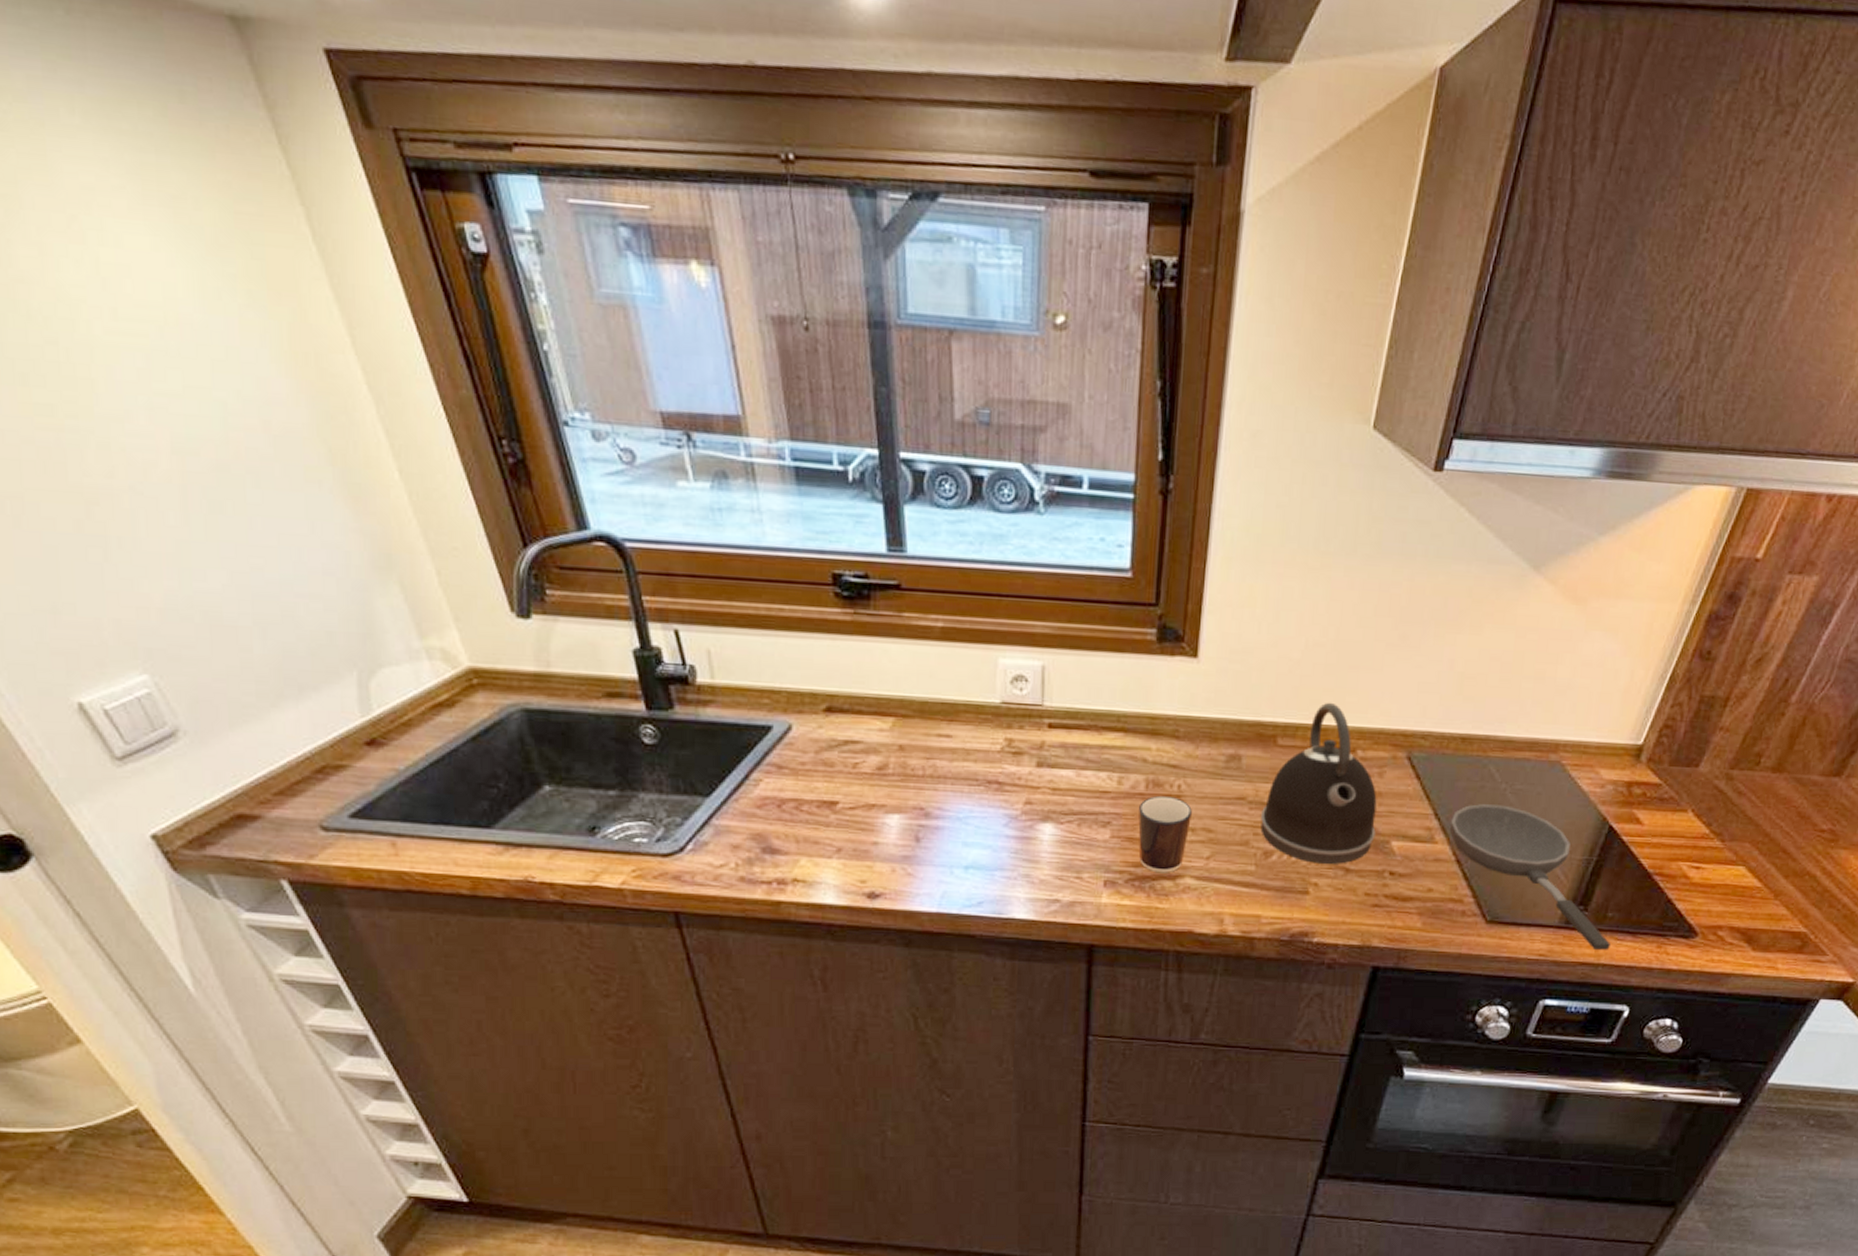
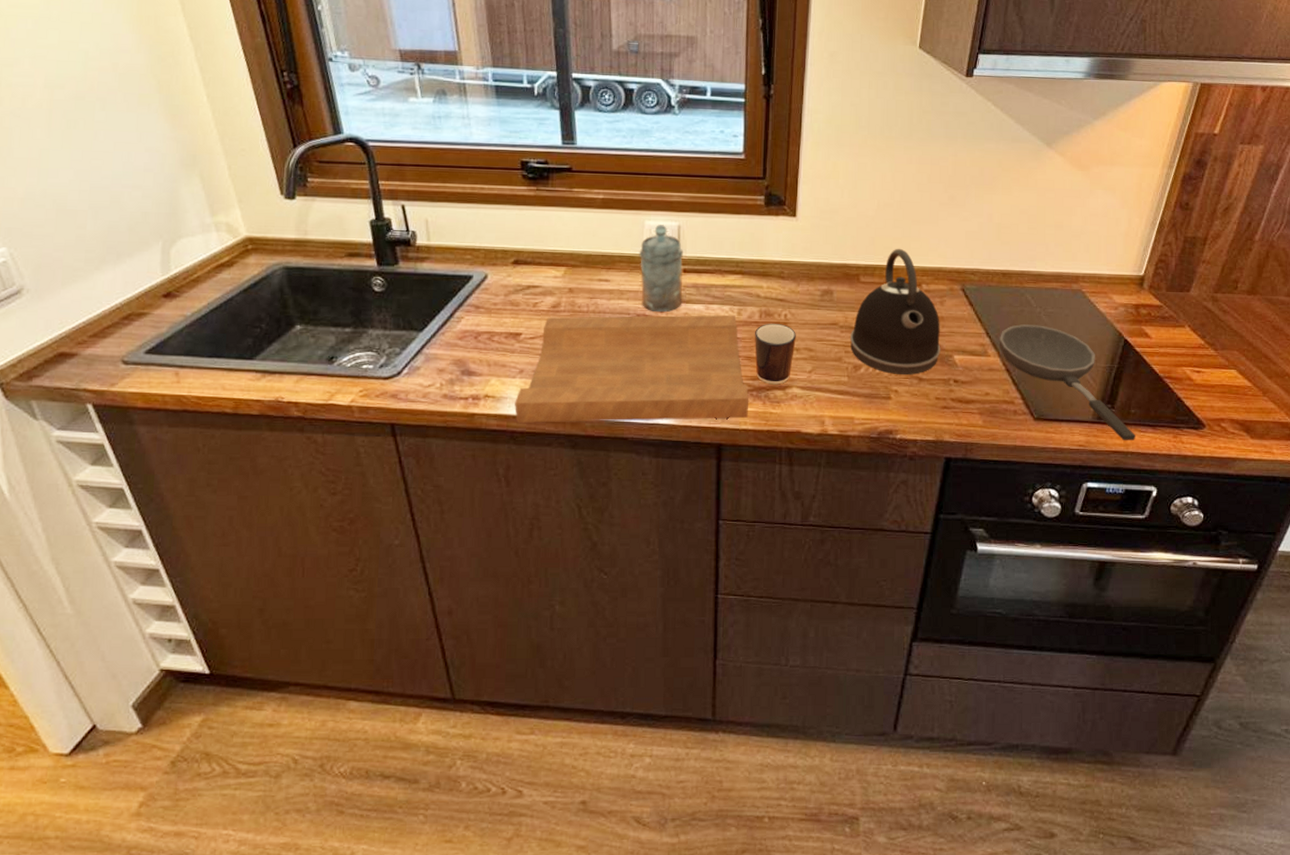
cutting board: none [831,782,1129,915] -> present [514,315,749,424]
canister: none [990,664,1050,778] -> present [639,225,684,312]

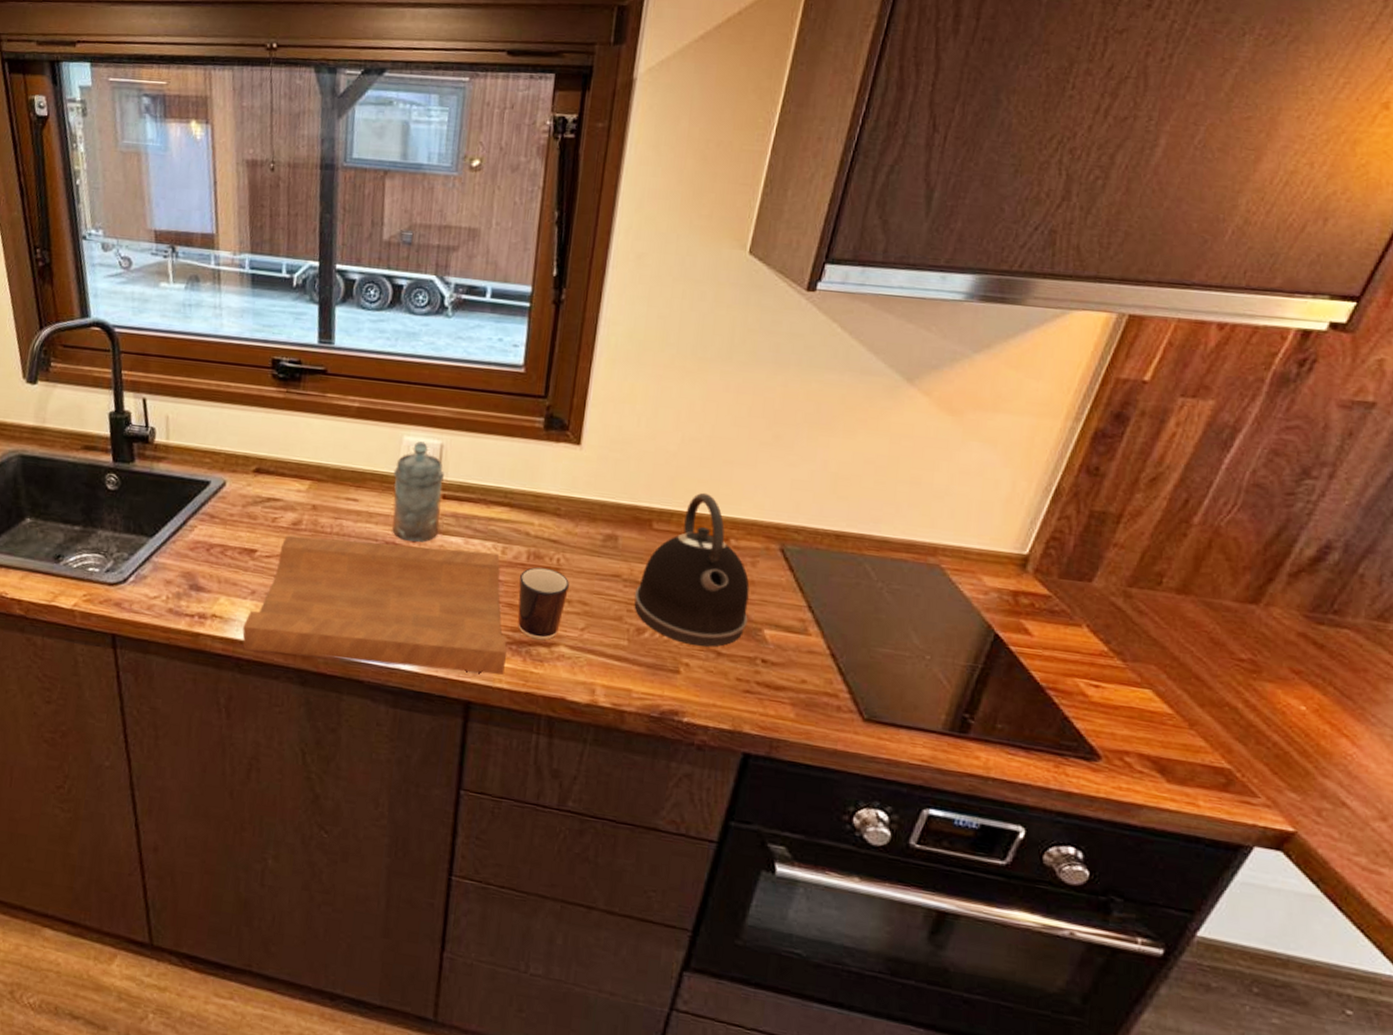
frying pan: present [999,324,1137,441] -> none [824,600,1002,764]

